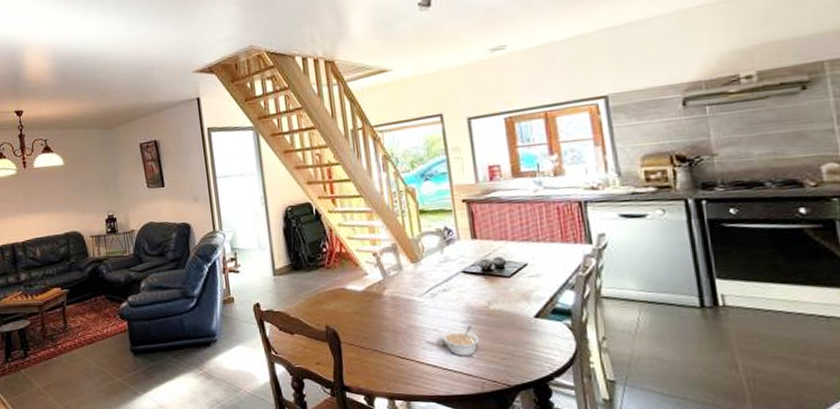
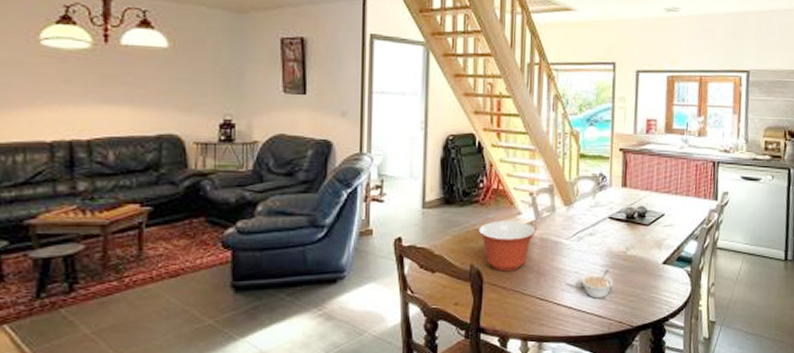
mixing bowl: none [329,281,386,332] -> present [479,220,536,272]

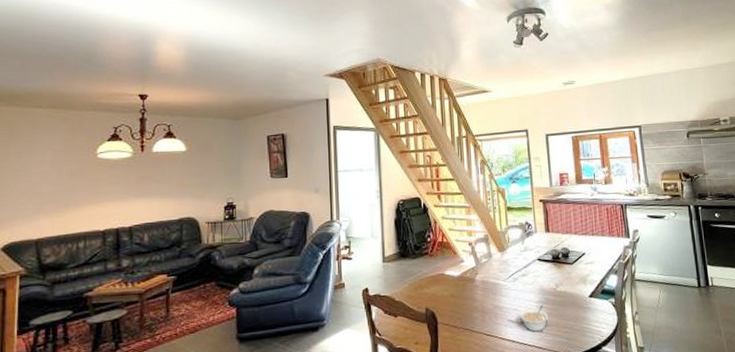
mixing bowl: present [479,220,536,272] -> none [430,267,478,313]

